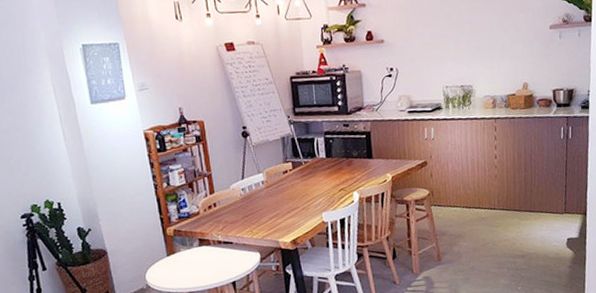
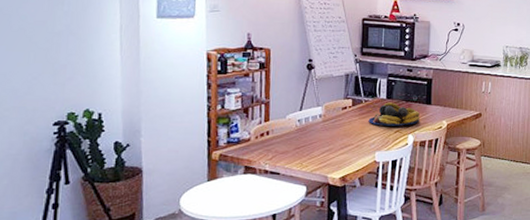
fruit bowl: none [311,160,363,186] -> present [368,102,420,126]

